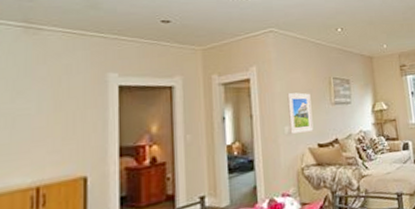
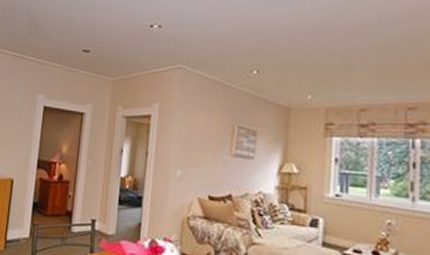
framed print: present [287,92,314,134] -> none [182,135,209,181]

